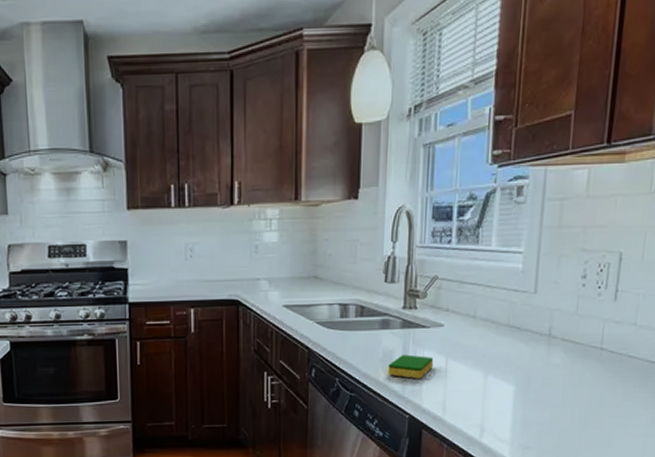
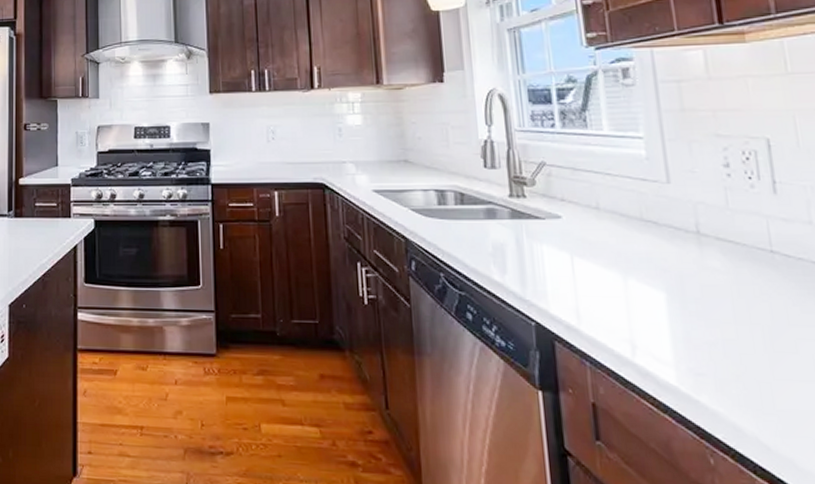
dish sponge: present [388,354,434,378] -> none [501,249,557,278]

